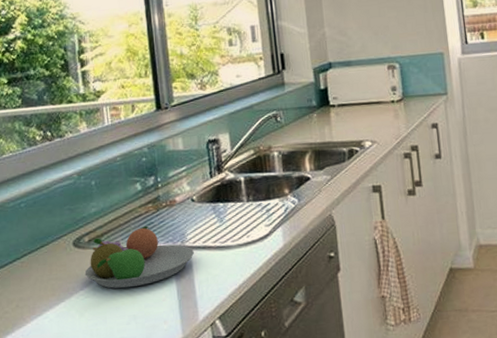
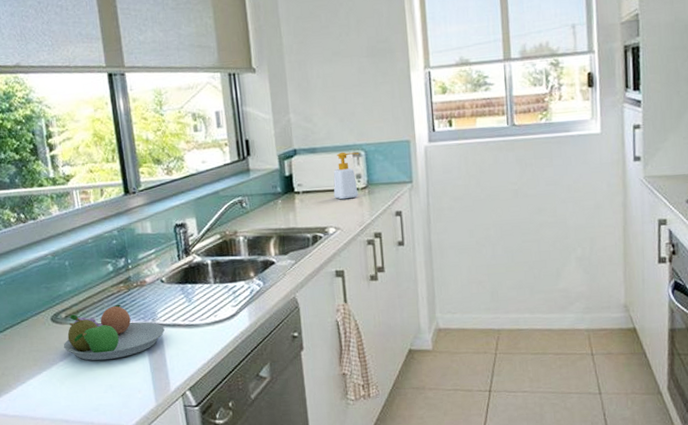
soap bottle: none [368,64,394,113] -> present [333,152,360,200]

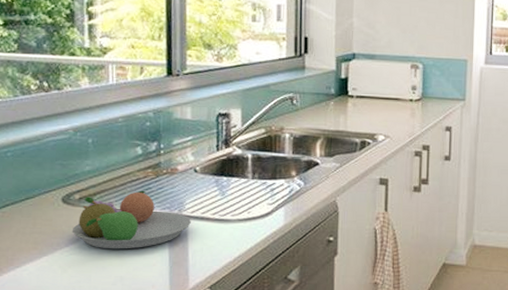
soap bottle: present [333,152,360,200] -> none [387,62,418,109]

